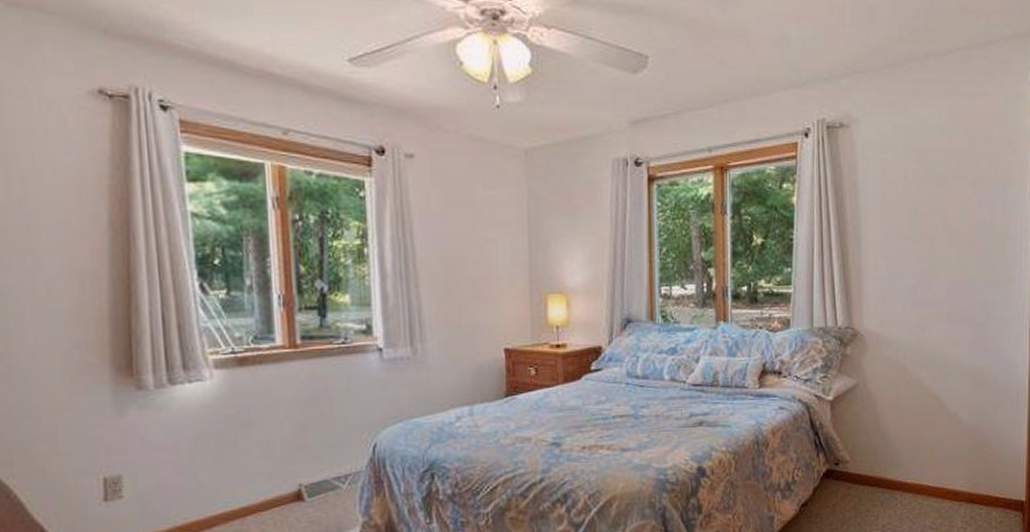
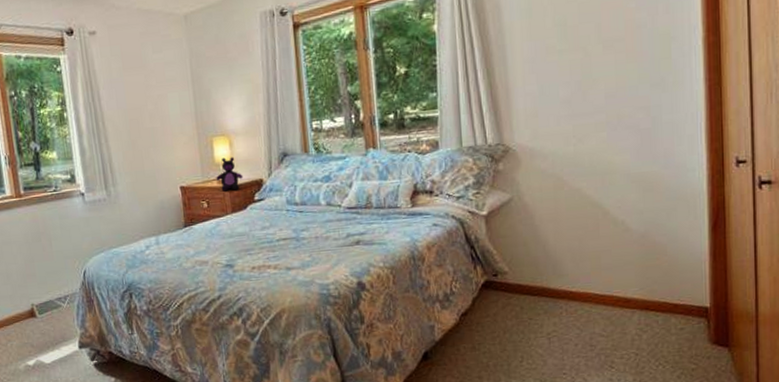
stuffed animal: none [548,318,580,358] -> present [216,156,244,192]

